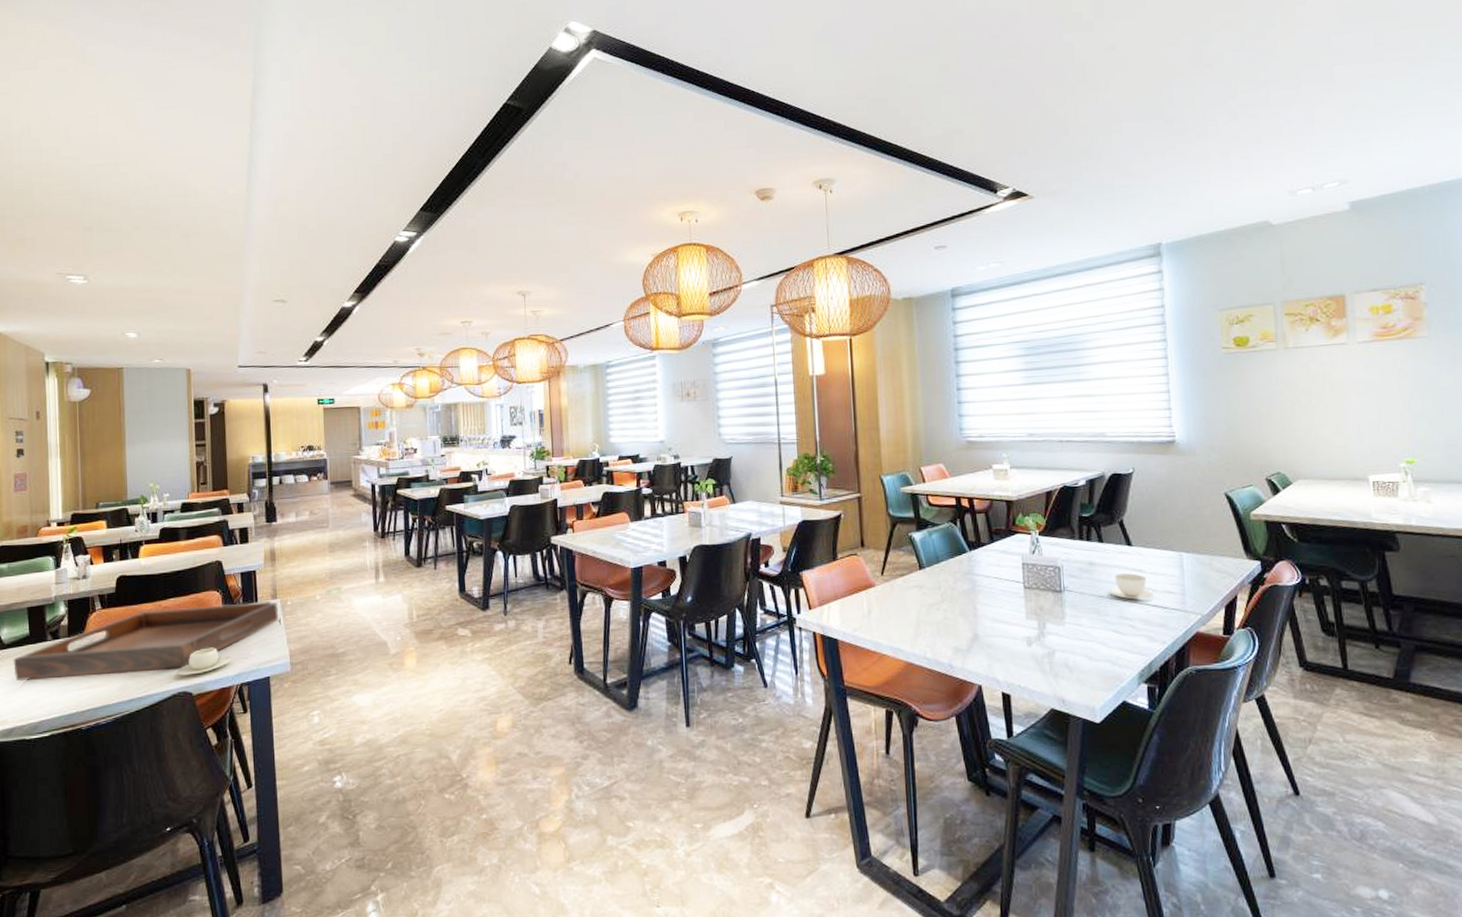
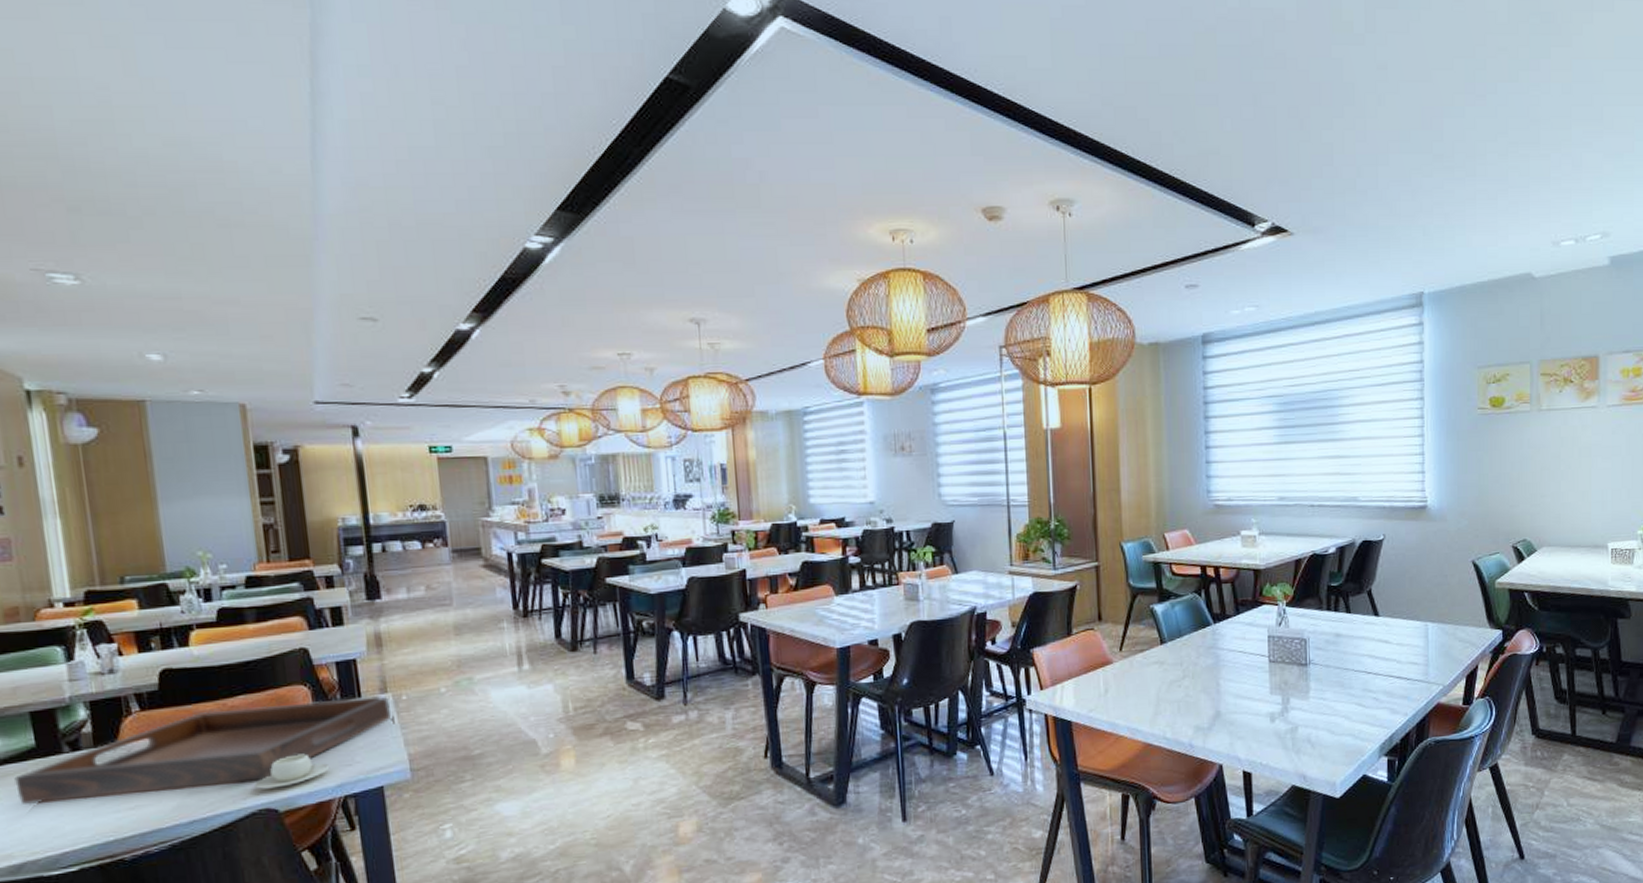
teacup: present [1109,573,1155,600] -> none [1354,644,1399,672]

